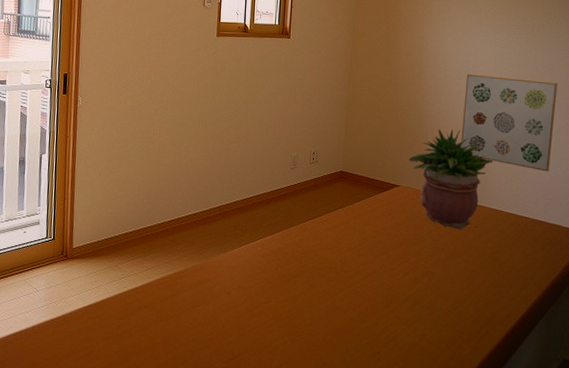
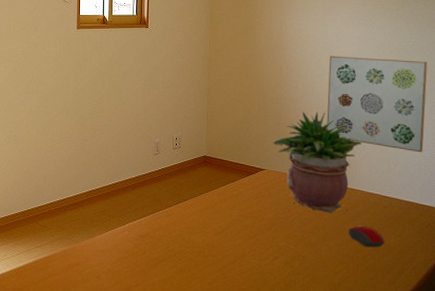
computer mouse: none [476,242,510,264] -> present [348,225,385,248]

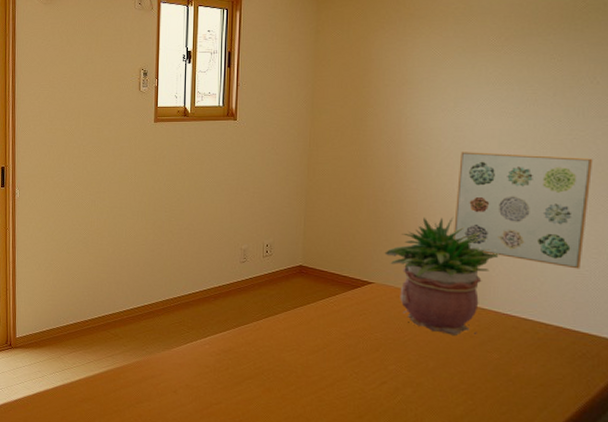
computer mouse: present [348,225,385,248] -> none [475,351,523,378]

